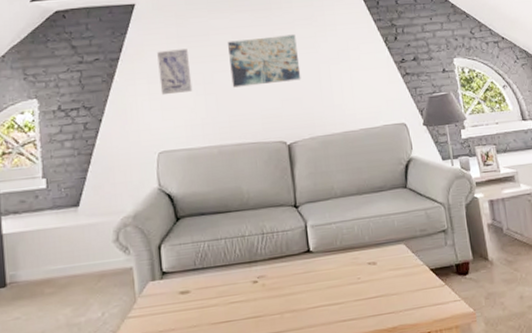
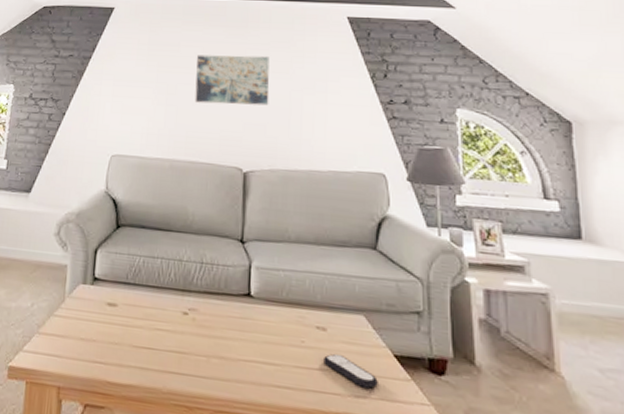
wall art: present [157,49,193,96] -> none [124,55,156,100]
remote control: none [377,280,421,302] -> present [323,353,378,389]

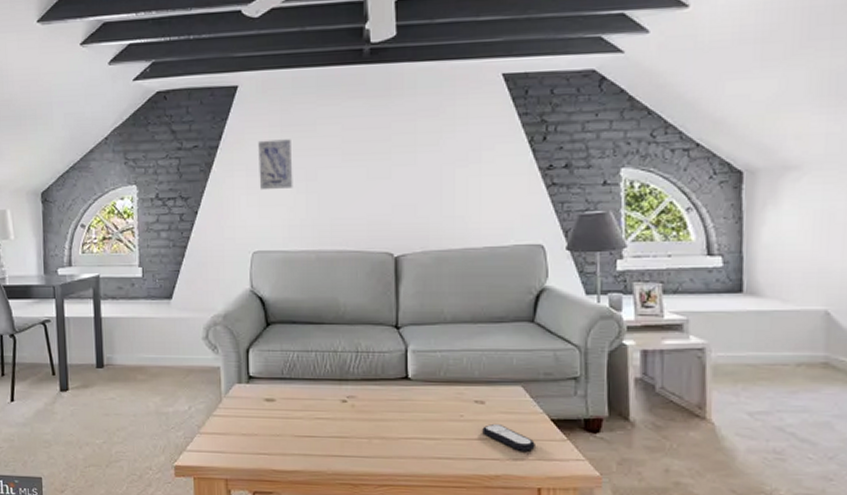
wall art: none [124,55,156,100] -> present [258,139,293,190]
wall art: present [194,55,270,106] -> none [337,128,418,187]

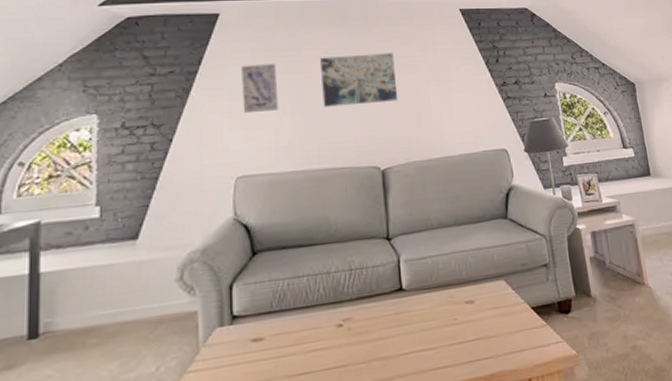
wall art: none [337,128,418,187] -> present [321,53,398,107]
remote control: present [482,423,535,451] -> none [475,320,522,345]

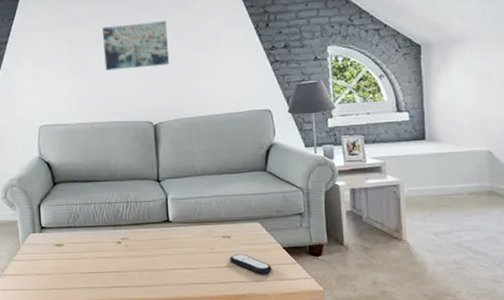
wall art: present [241,64,279,114] -> none [40,34,70,76]
remote control: none [475,320,522,345] -> present [230,253,272,274]

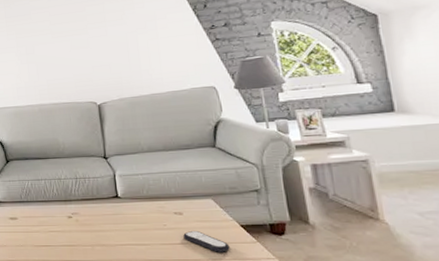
wall art: present [103,21,170,71] -> none [46,9,110,57]

